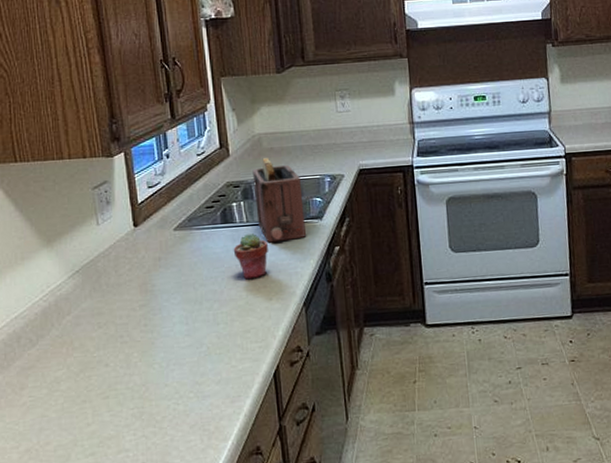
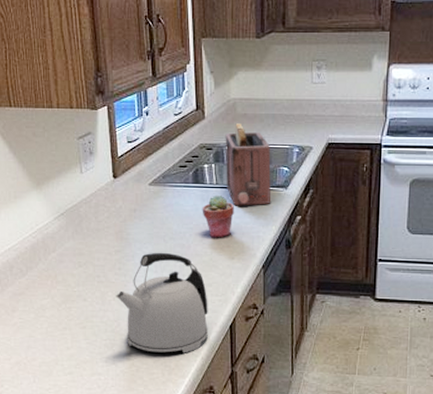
kettle: none [142,301,250,416] -> present [116,252,208,353]

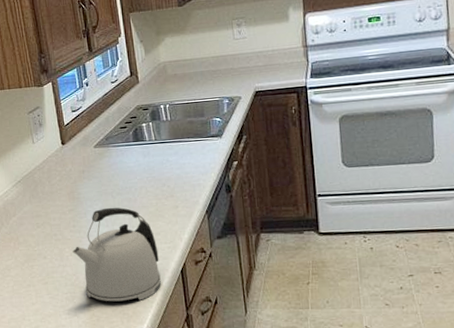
potted succulent: present [202,194,234,238] -> none [144,149,174,190]
toaster: present [225,123,271,206] -> none [159,83,207,158]

